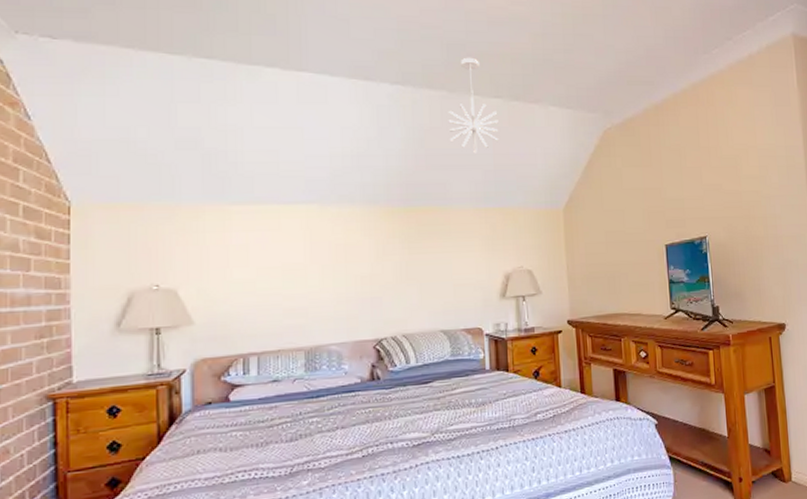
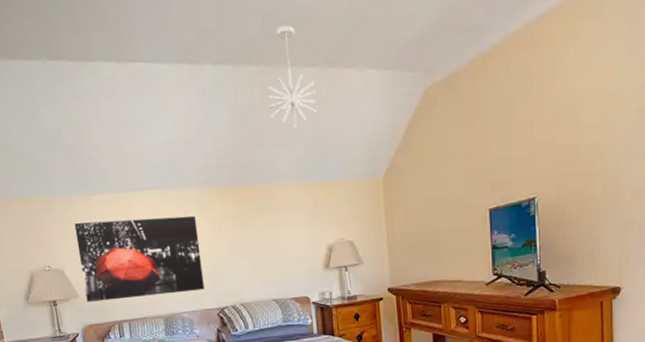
wall art: none [201,234,360,330] -> present [74,215,205,302]

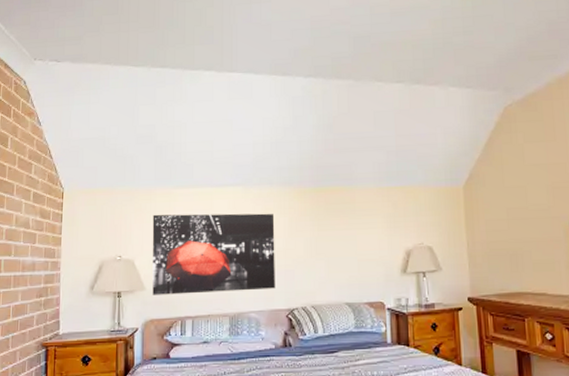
pendant light: present [267,25,318,128] -> none [354,47,401,136]

